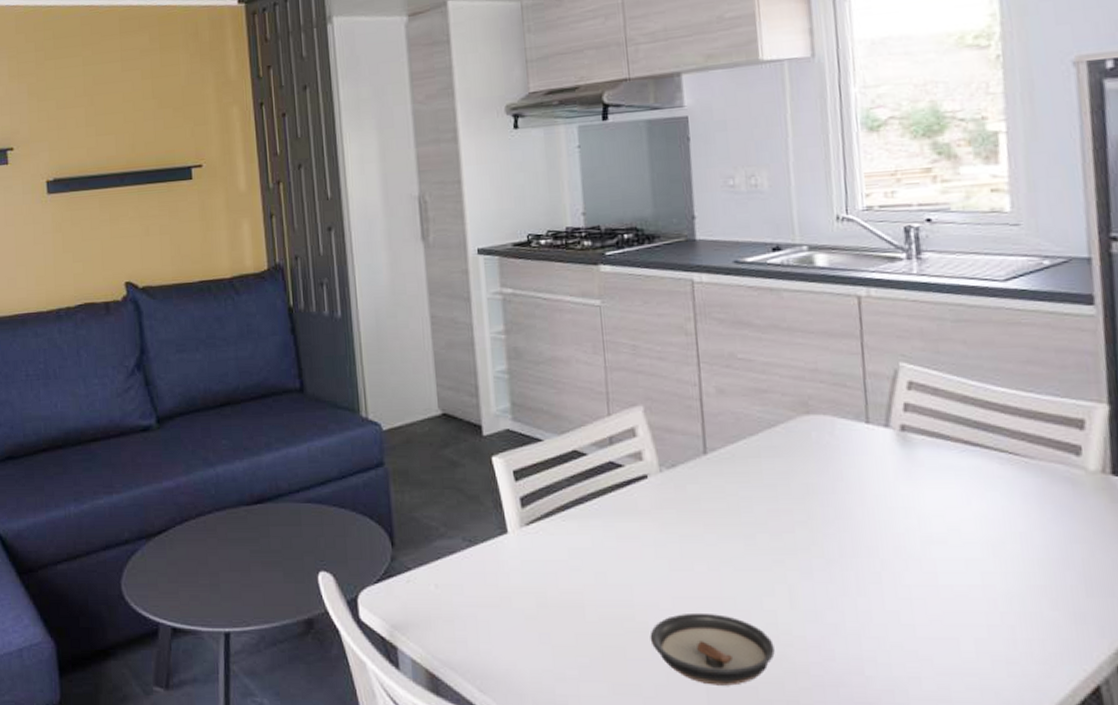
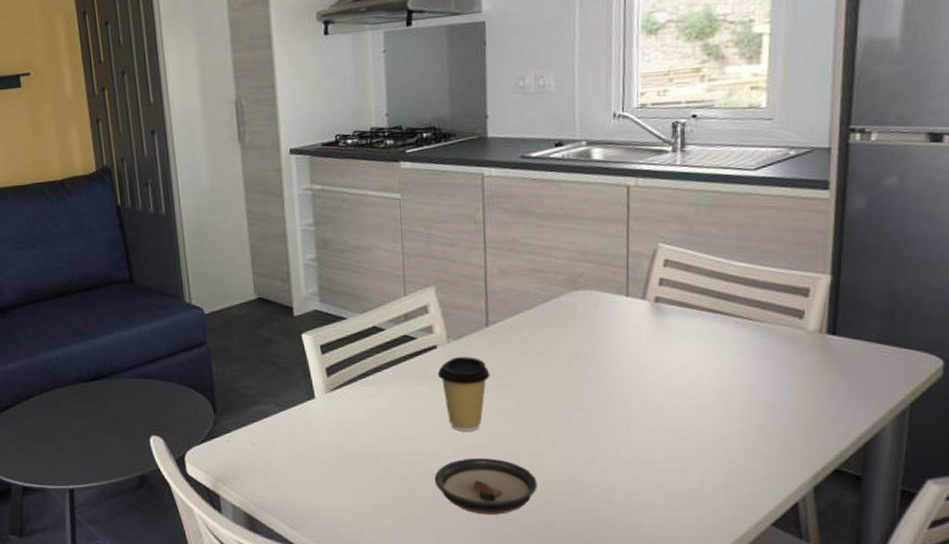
coffee cup: none [649,489,712,579] -> present [437,357,490,431]

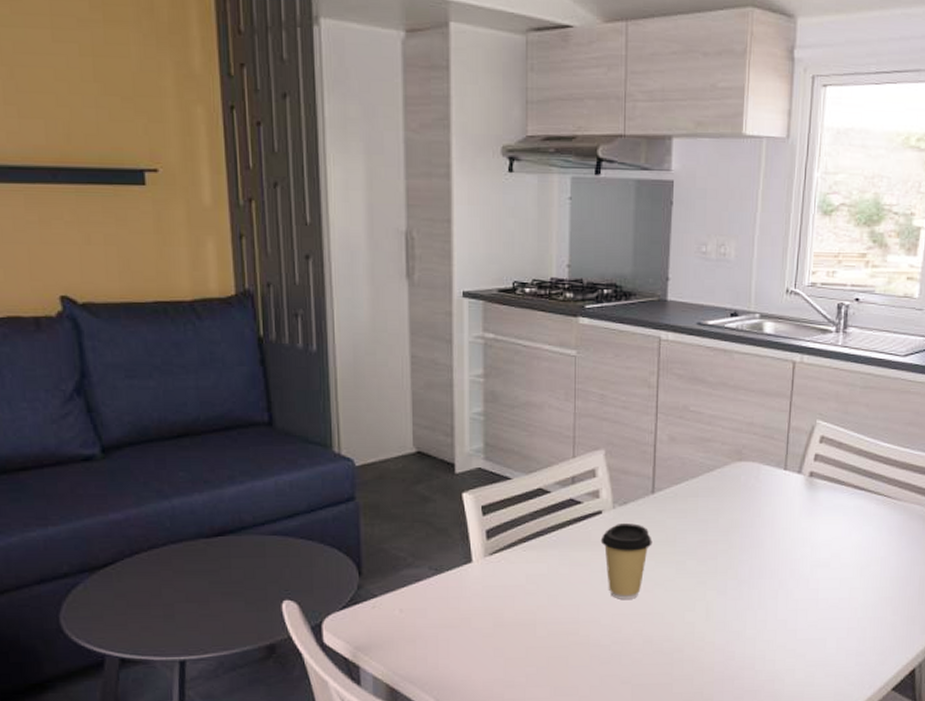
saucer: present [434,457,537,515] -> none [590,626,689,684]

